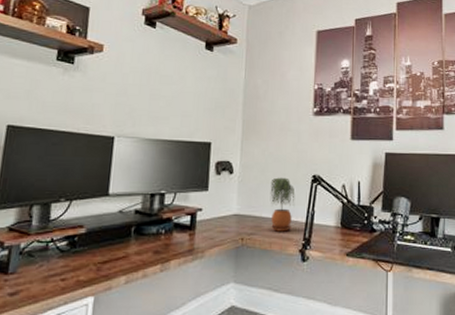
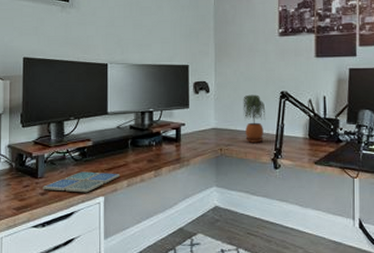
drink coaster: none [13,265,117,292] -> present [43,171,119,193]

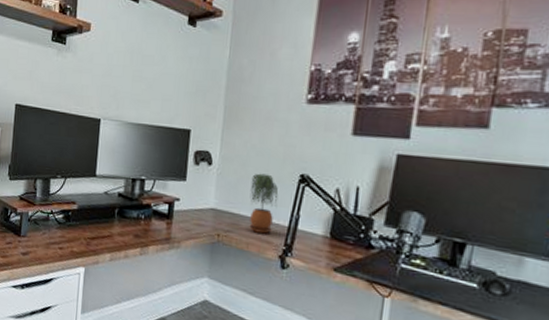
drink coaster: present [43,171,119,193] -> none [24,236,103,261]

